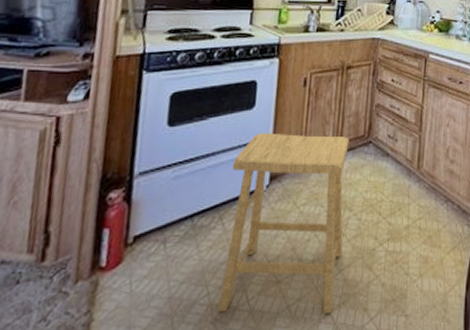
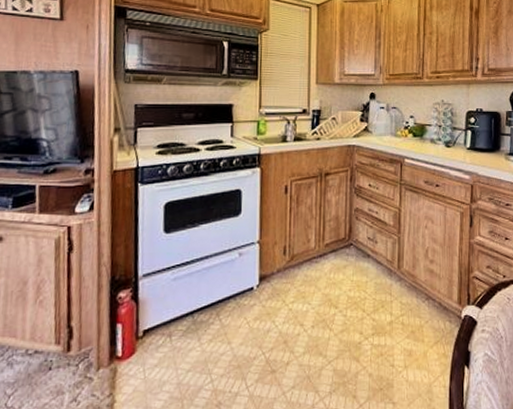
stool: present [218,132,349,315] -> none [221,237,331,401]

